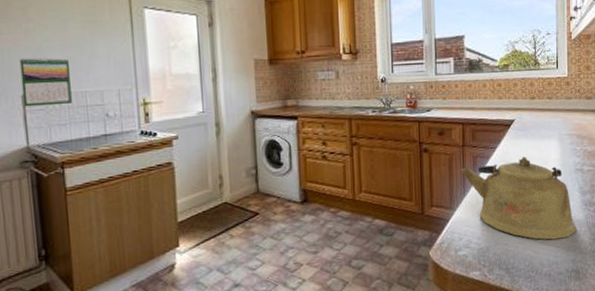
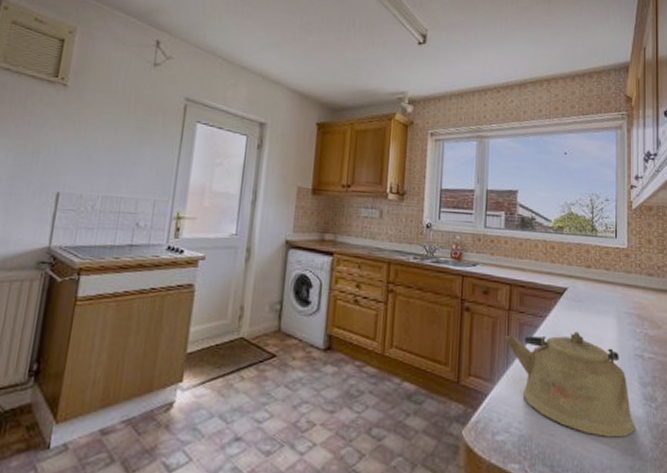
calendar: present [19,57,72,107] -> none [56,156,112,208]

